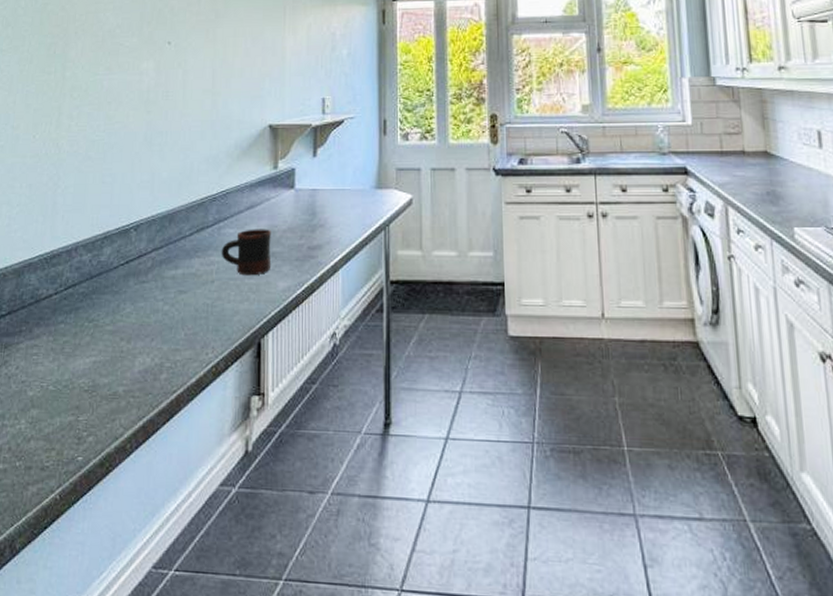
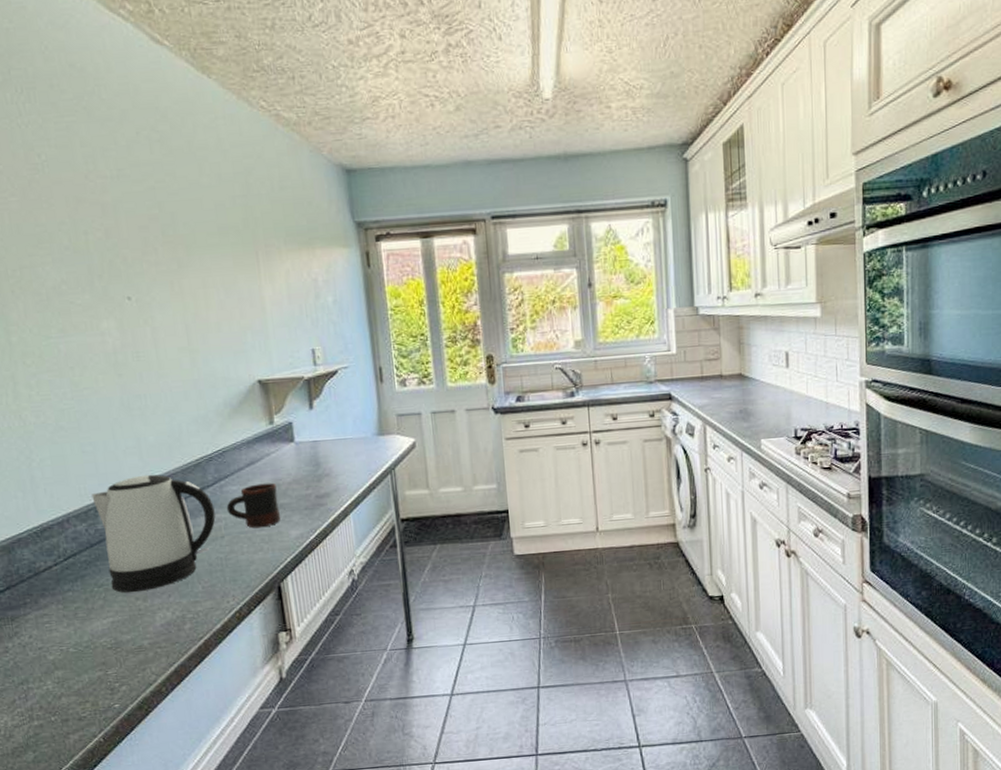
kettle: none [101,210,210,332] -> present [91,474,216,593]

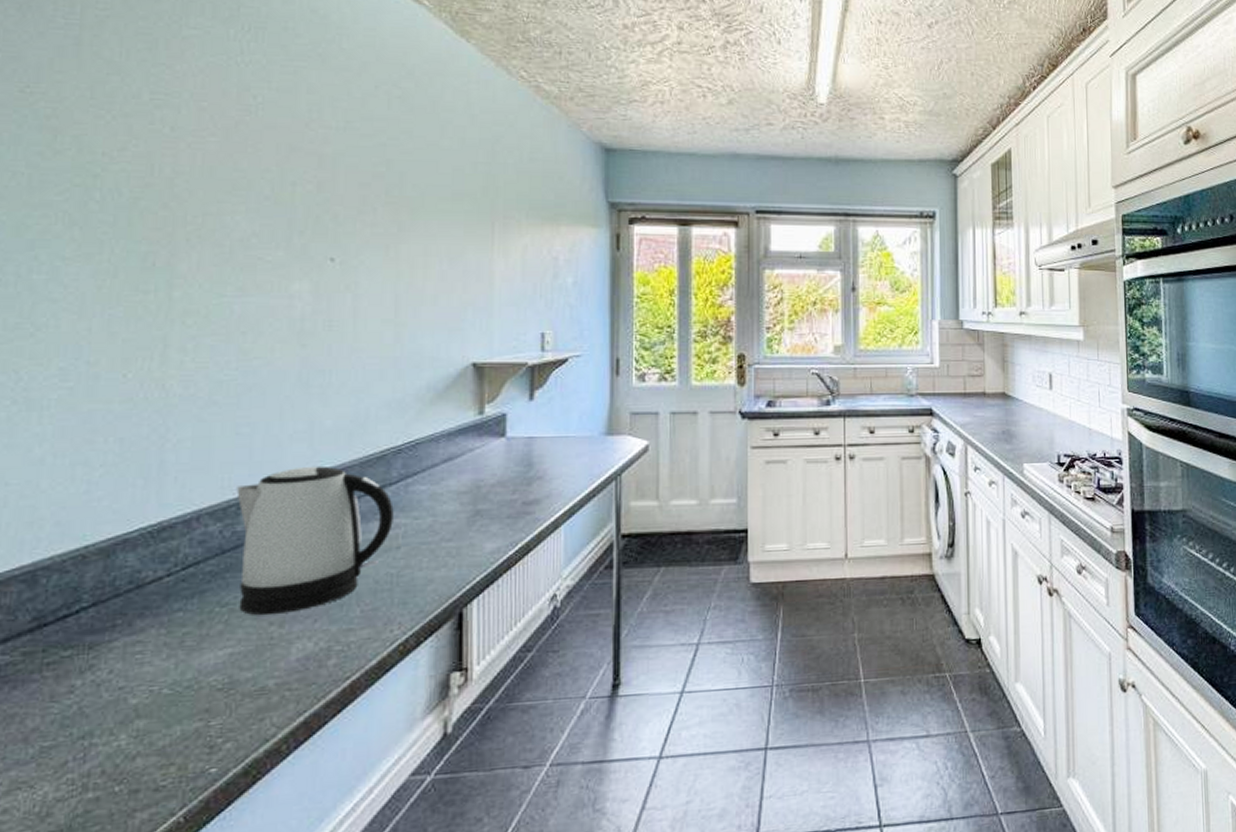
mug: present [226,482,281,529] -> none [409,484,476,539]

